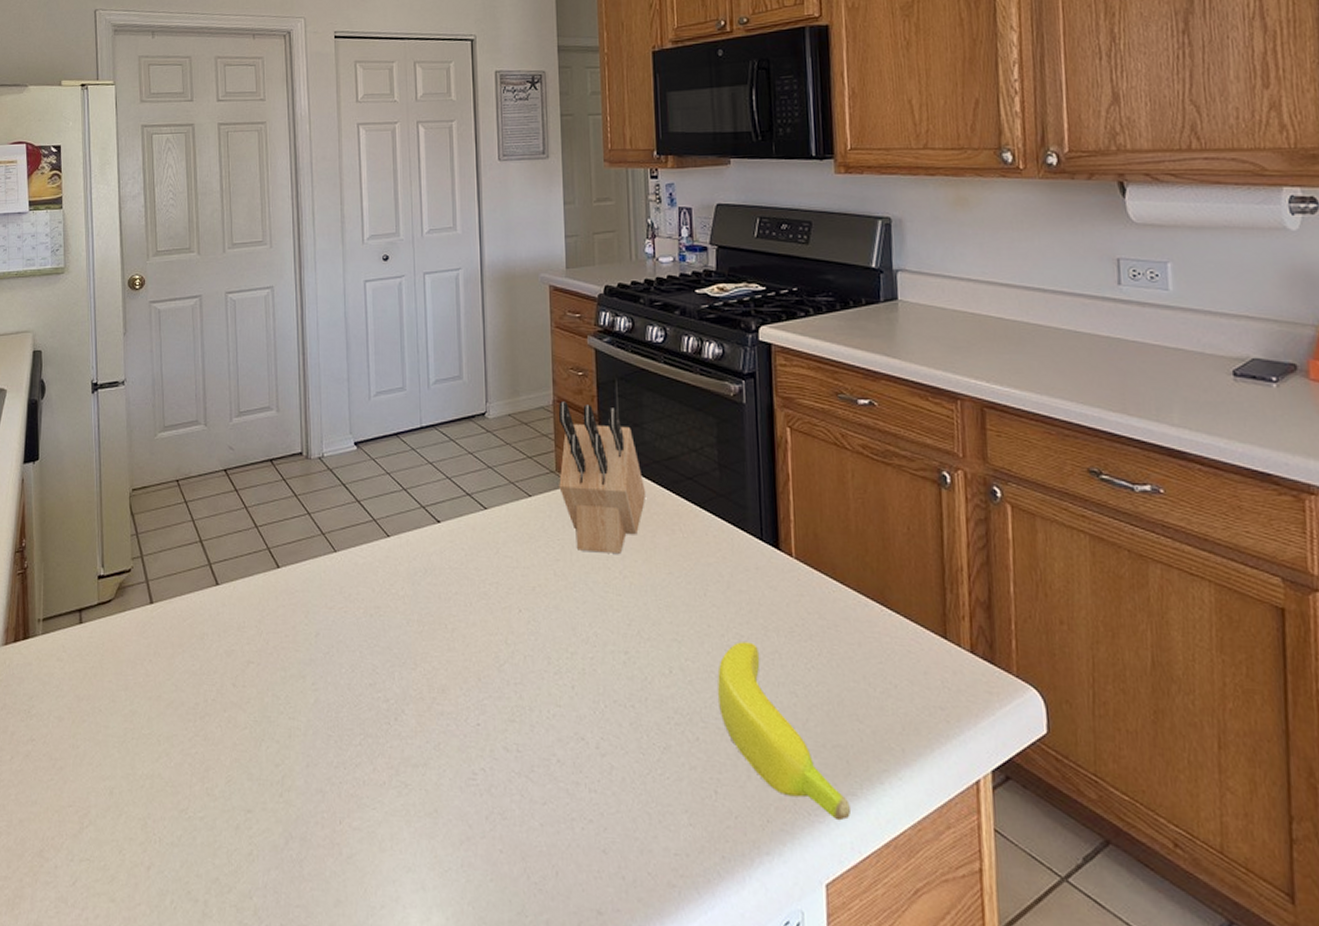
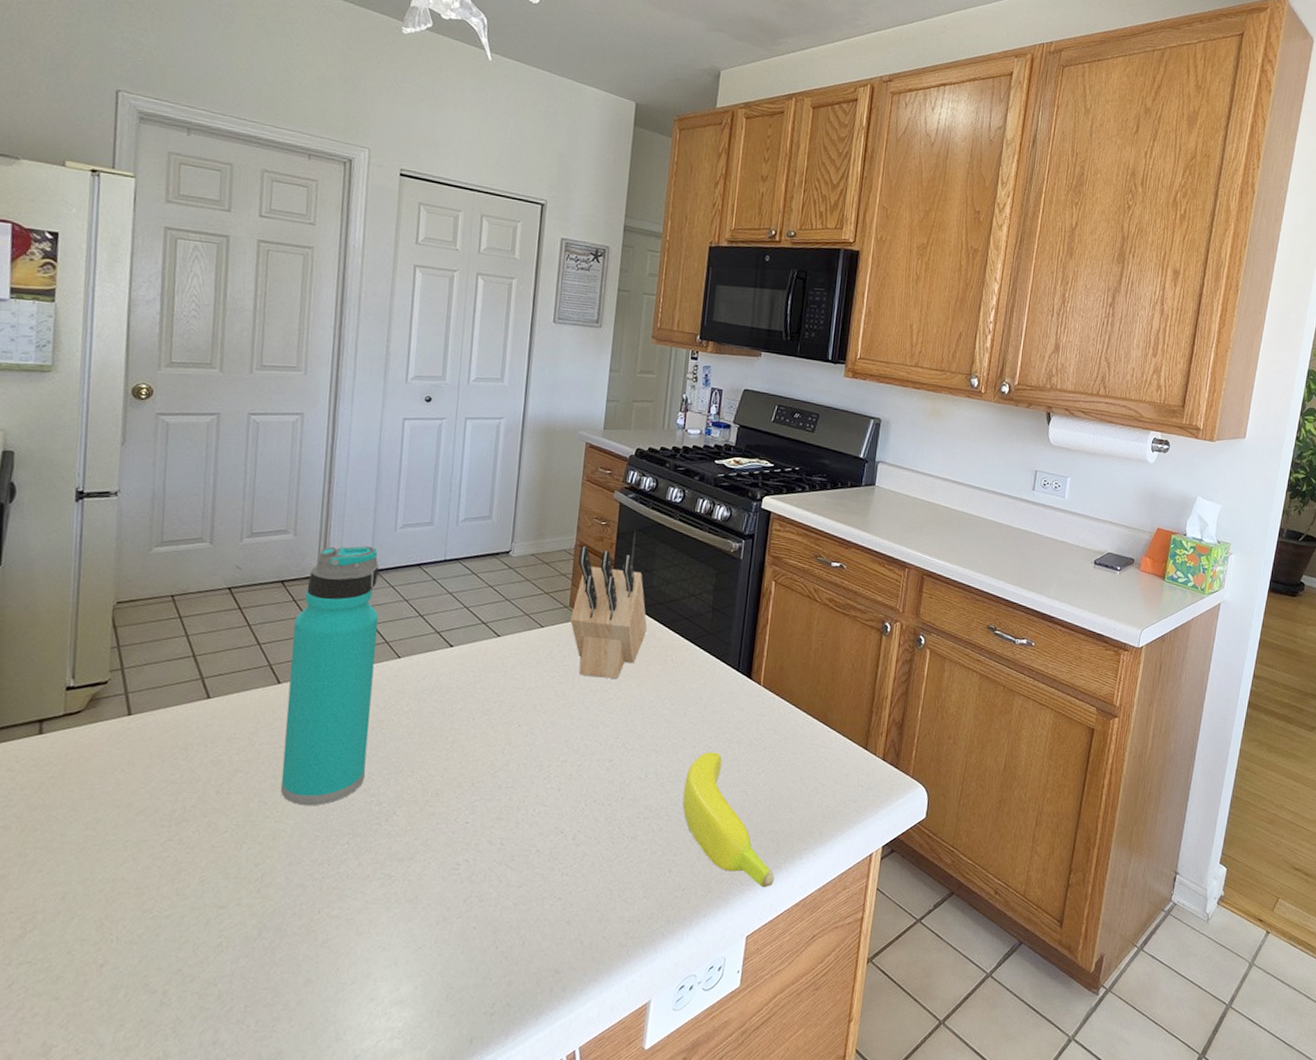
water bottle: none [286,418,368,702] -> present [280,546,379,806]

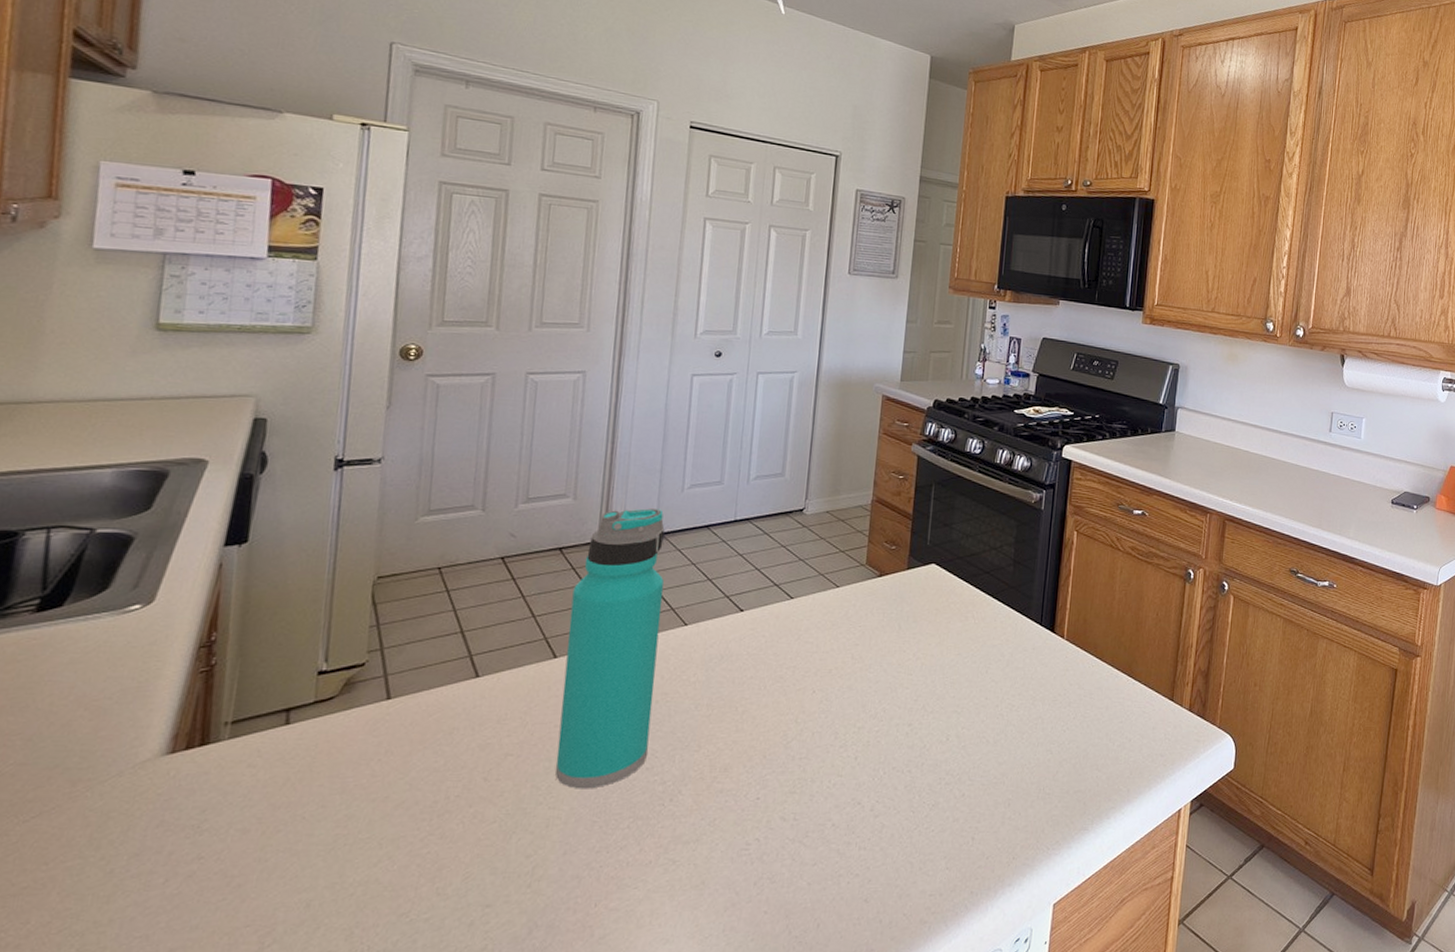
knife block: present [570,546,648,679] -> none [867,501,947,638]
banana: present [682,752,774,888] -> none [985,711,1081,852]

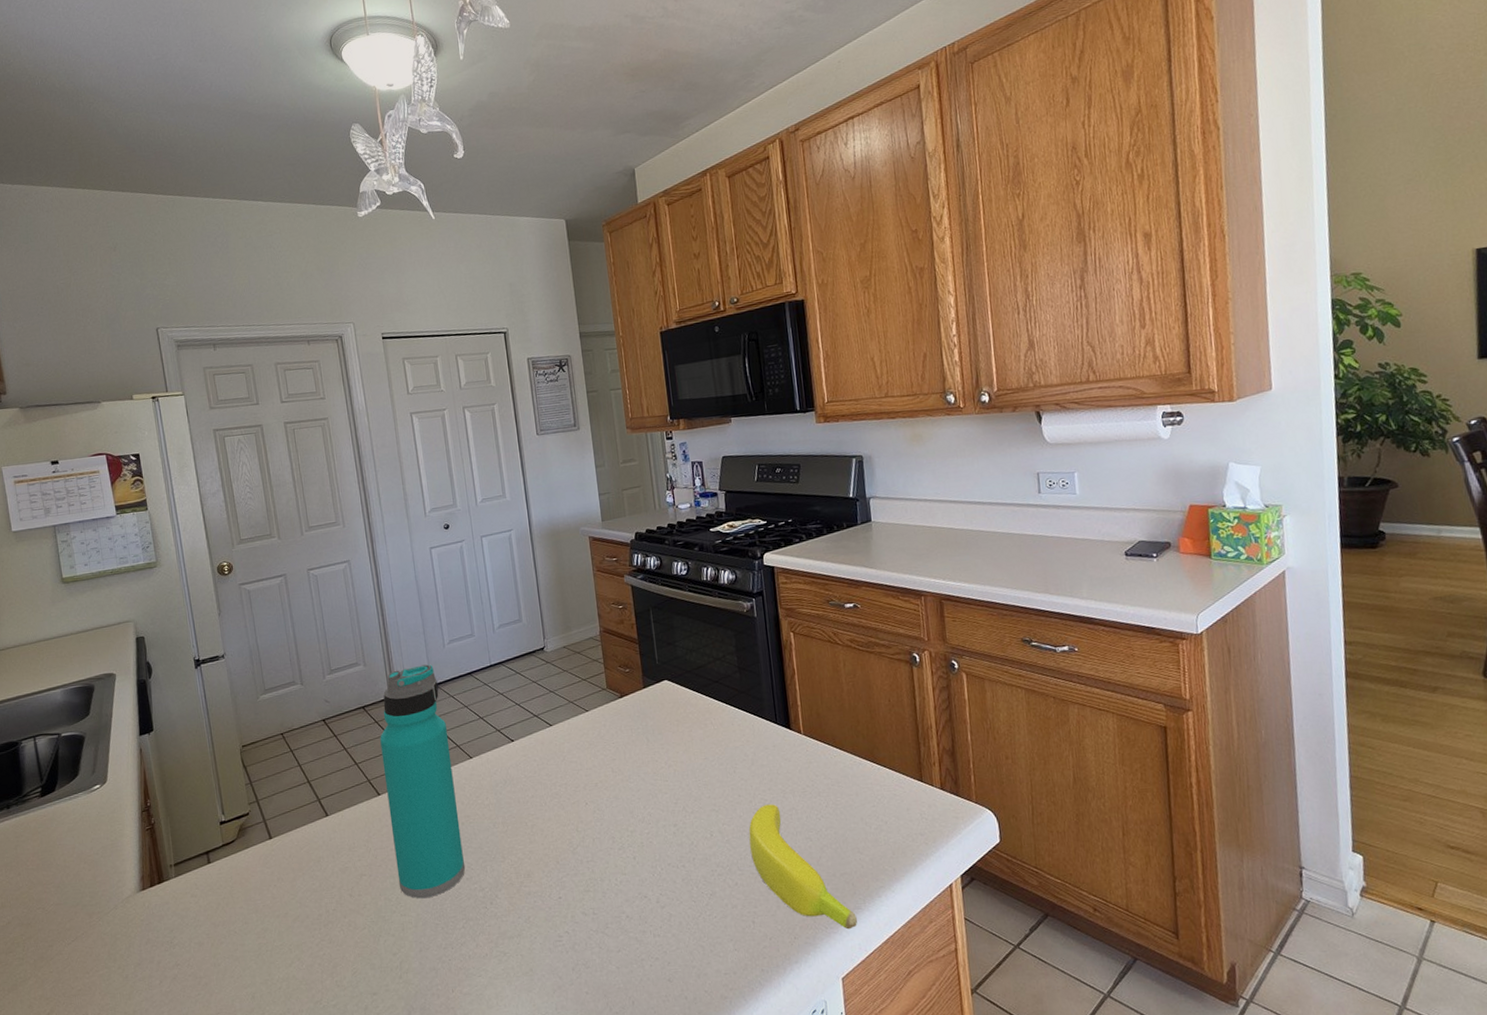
banana: none [985,711,1081,852] -> present [749,804,857,930]

